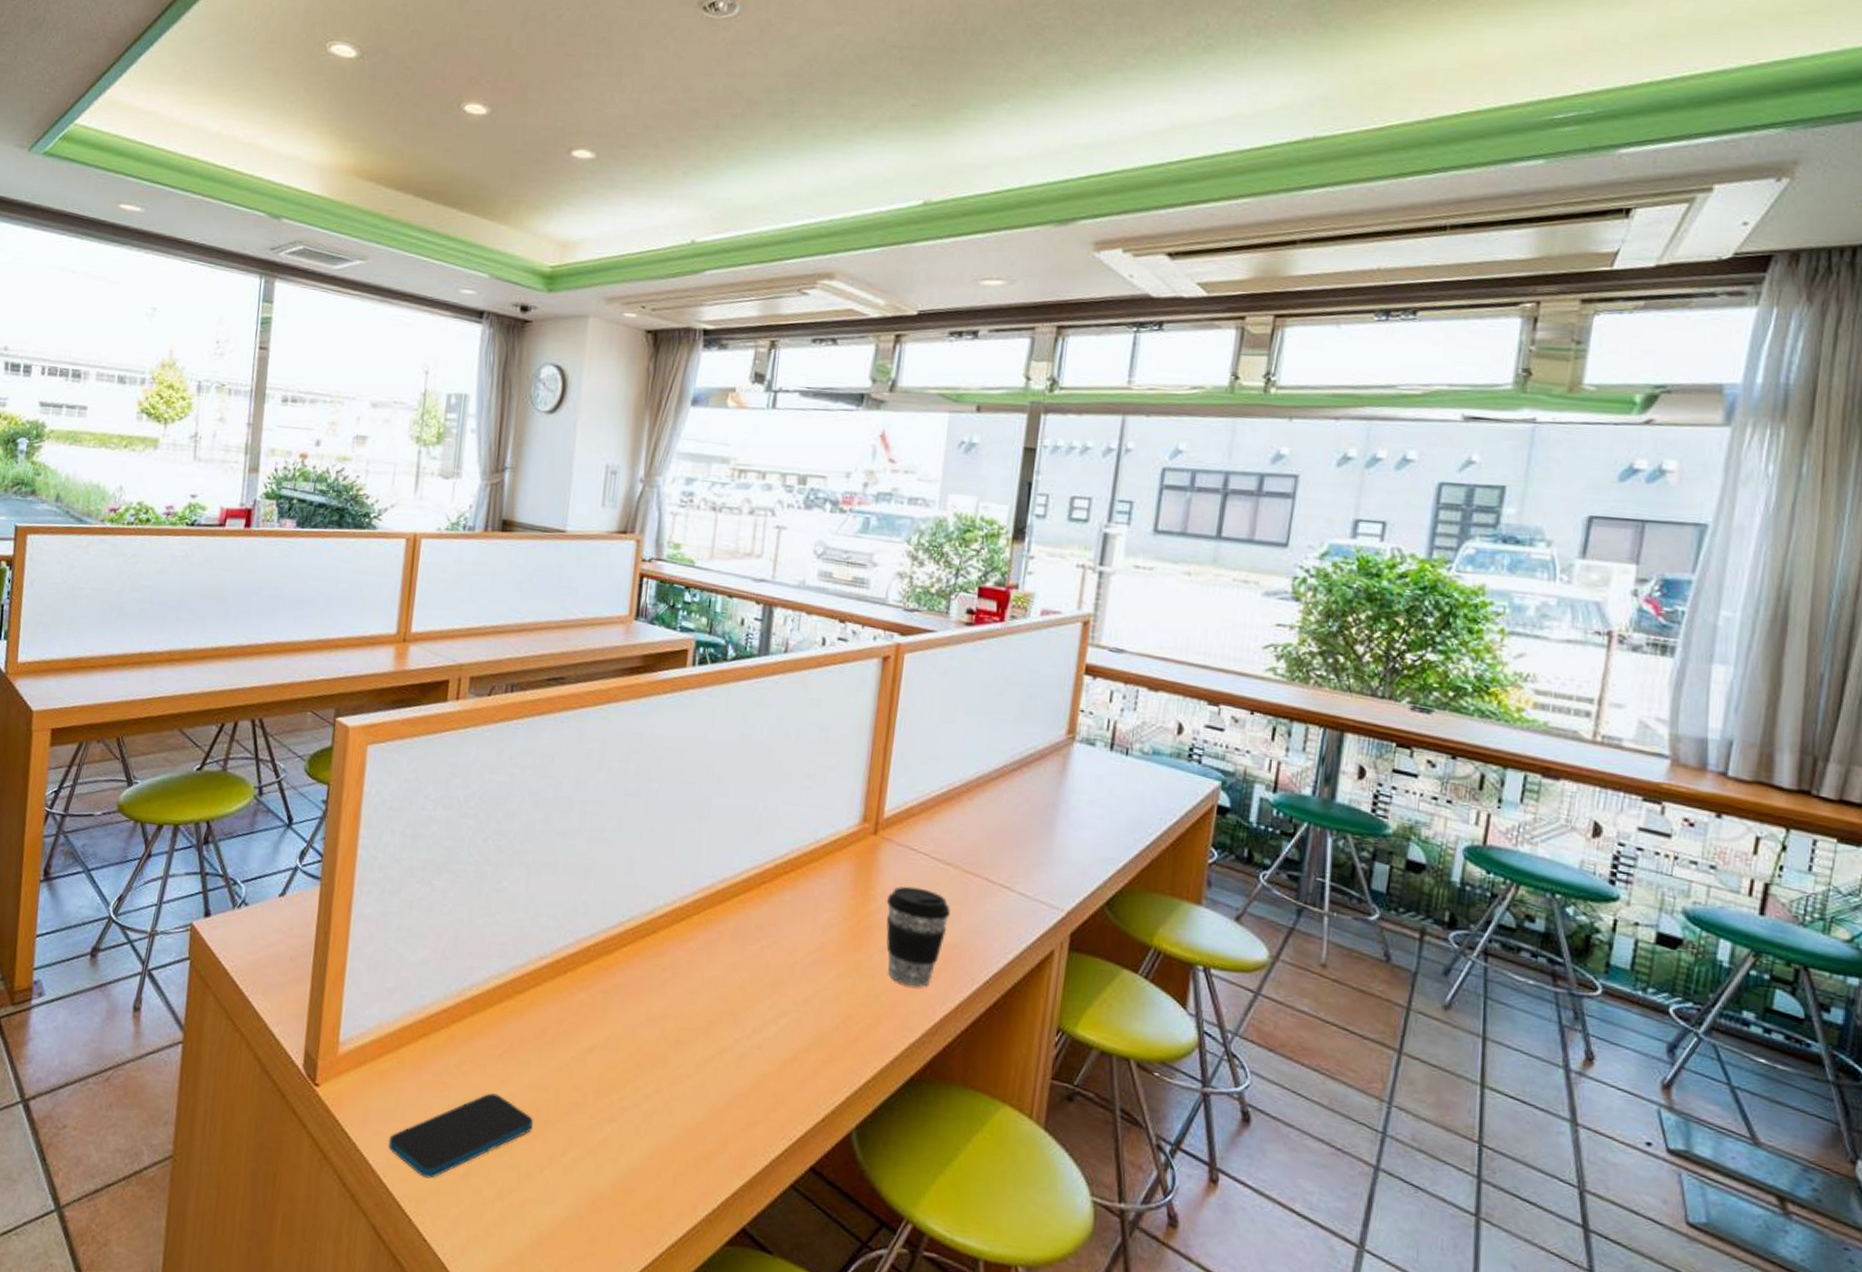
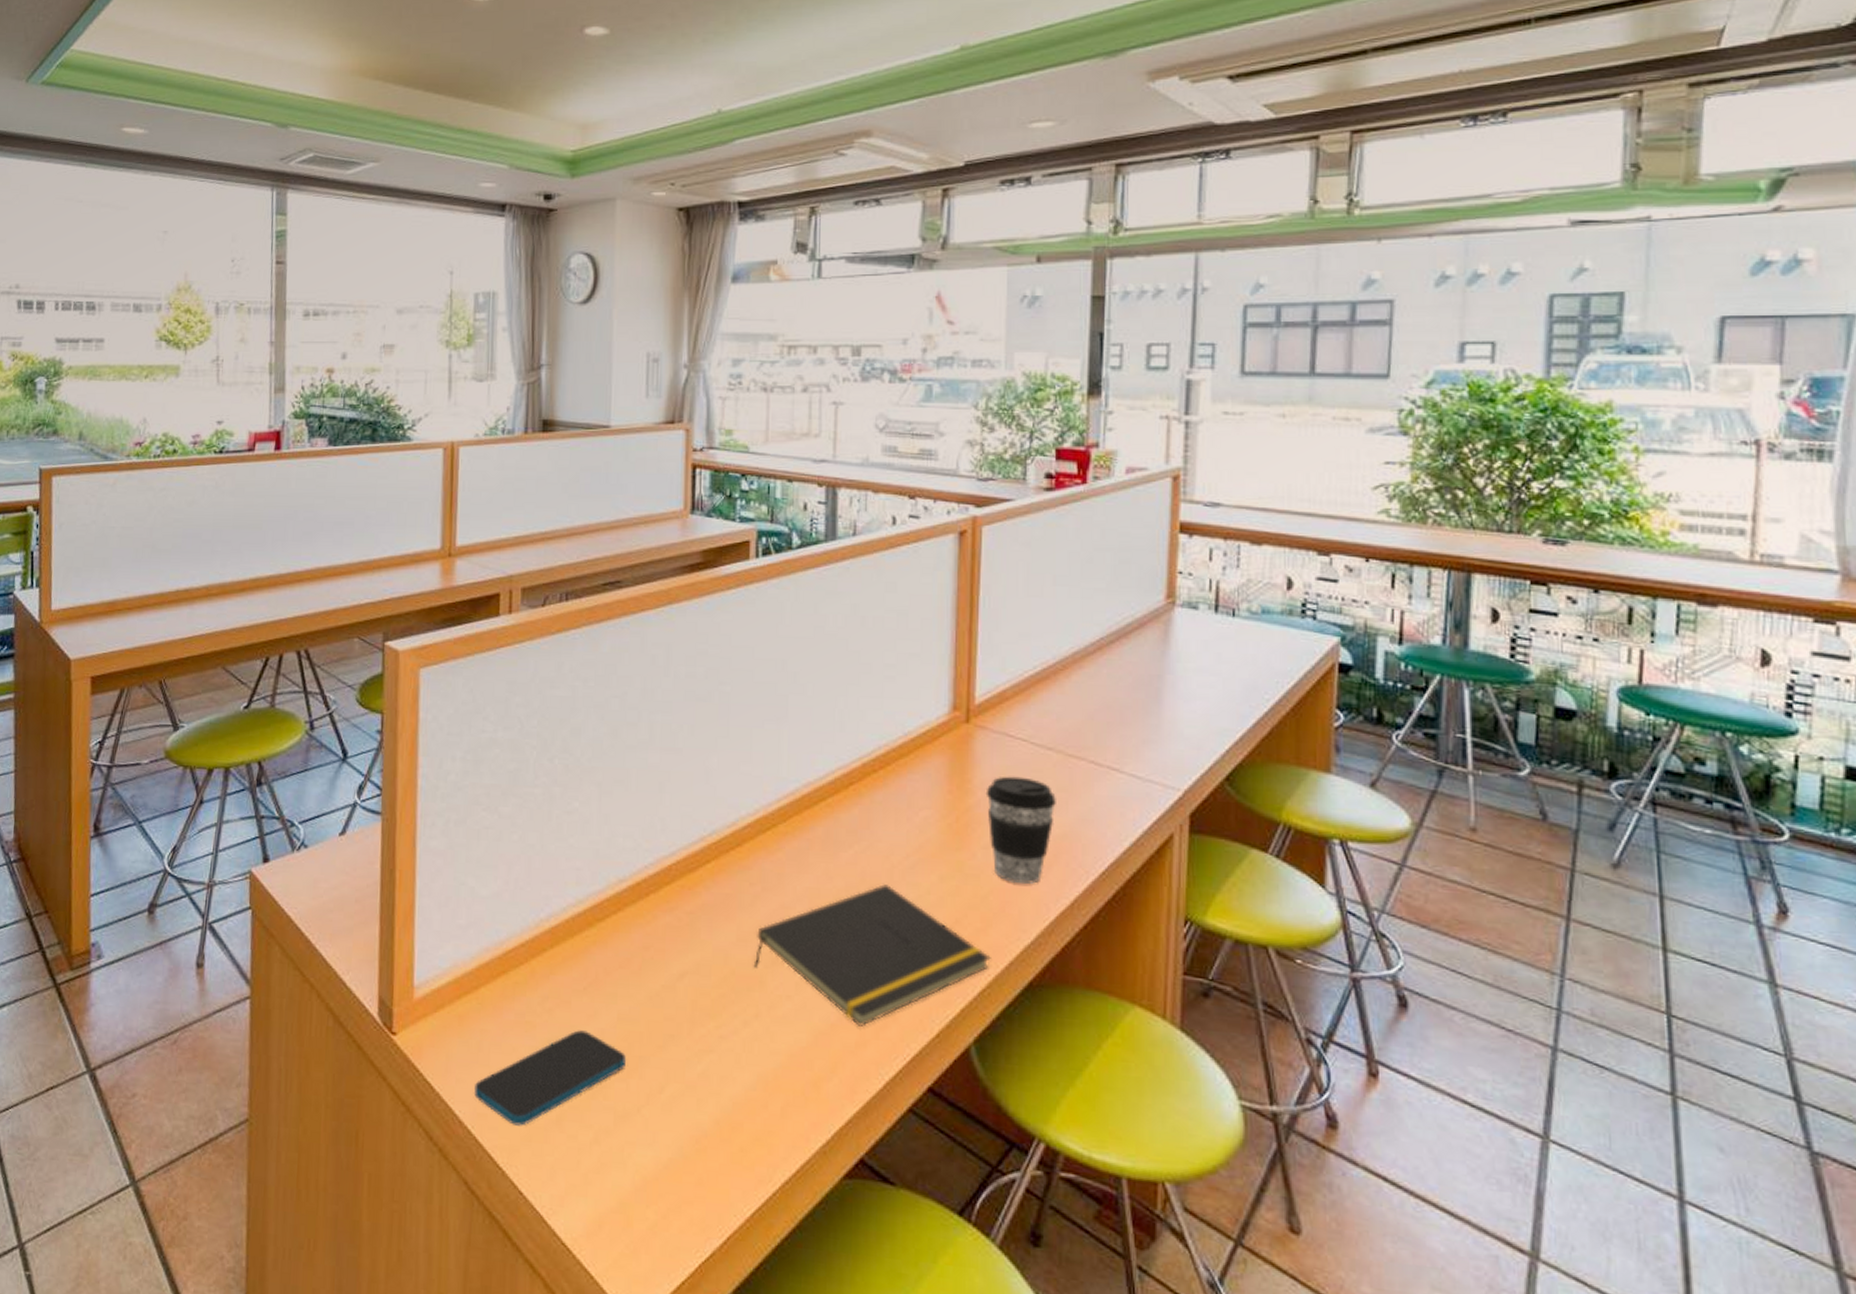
notepad: none [658,978,878,1108] -> present [753,884,991,1027]

